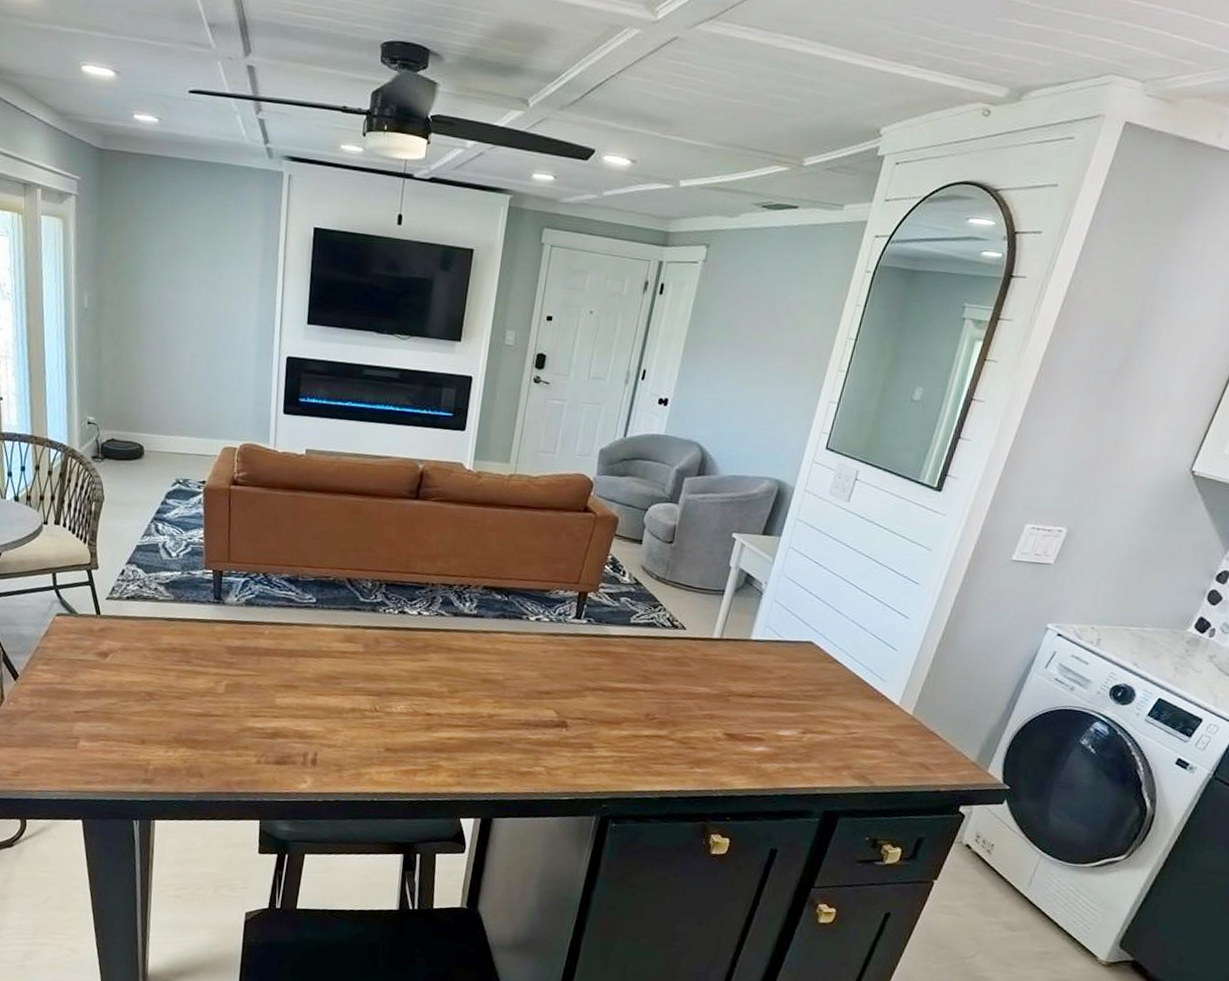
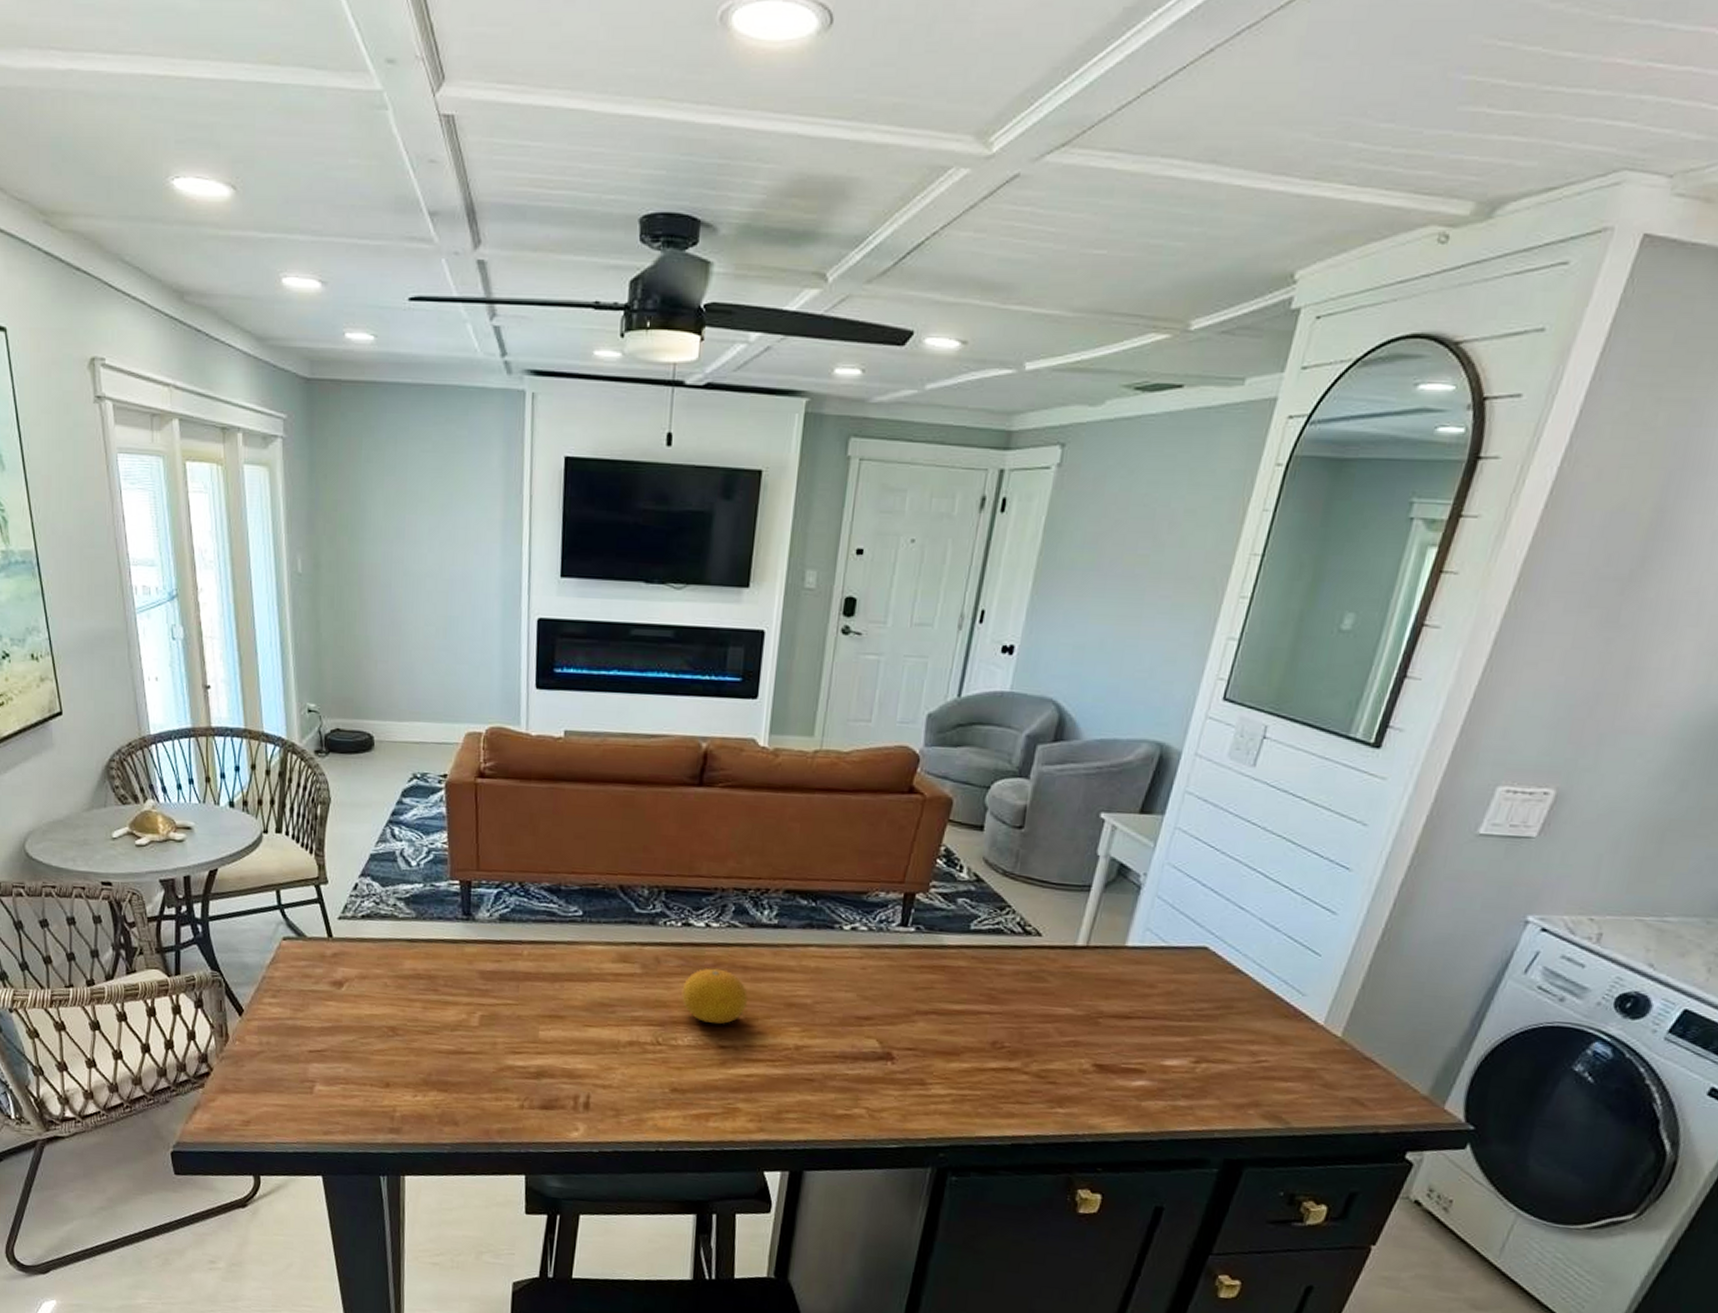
fruit: none [396,649,451,696] -> present [681,968,749,1025]

